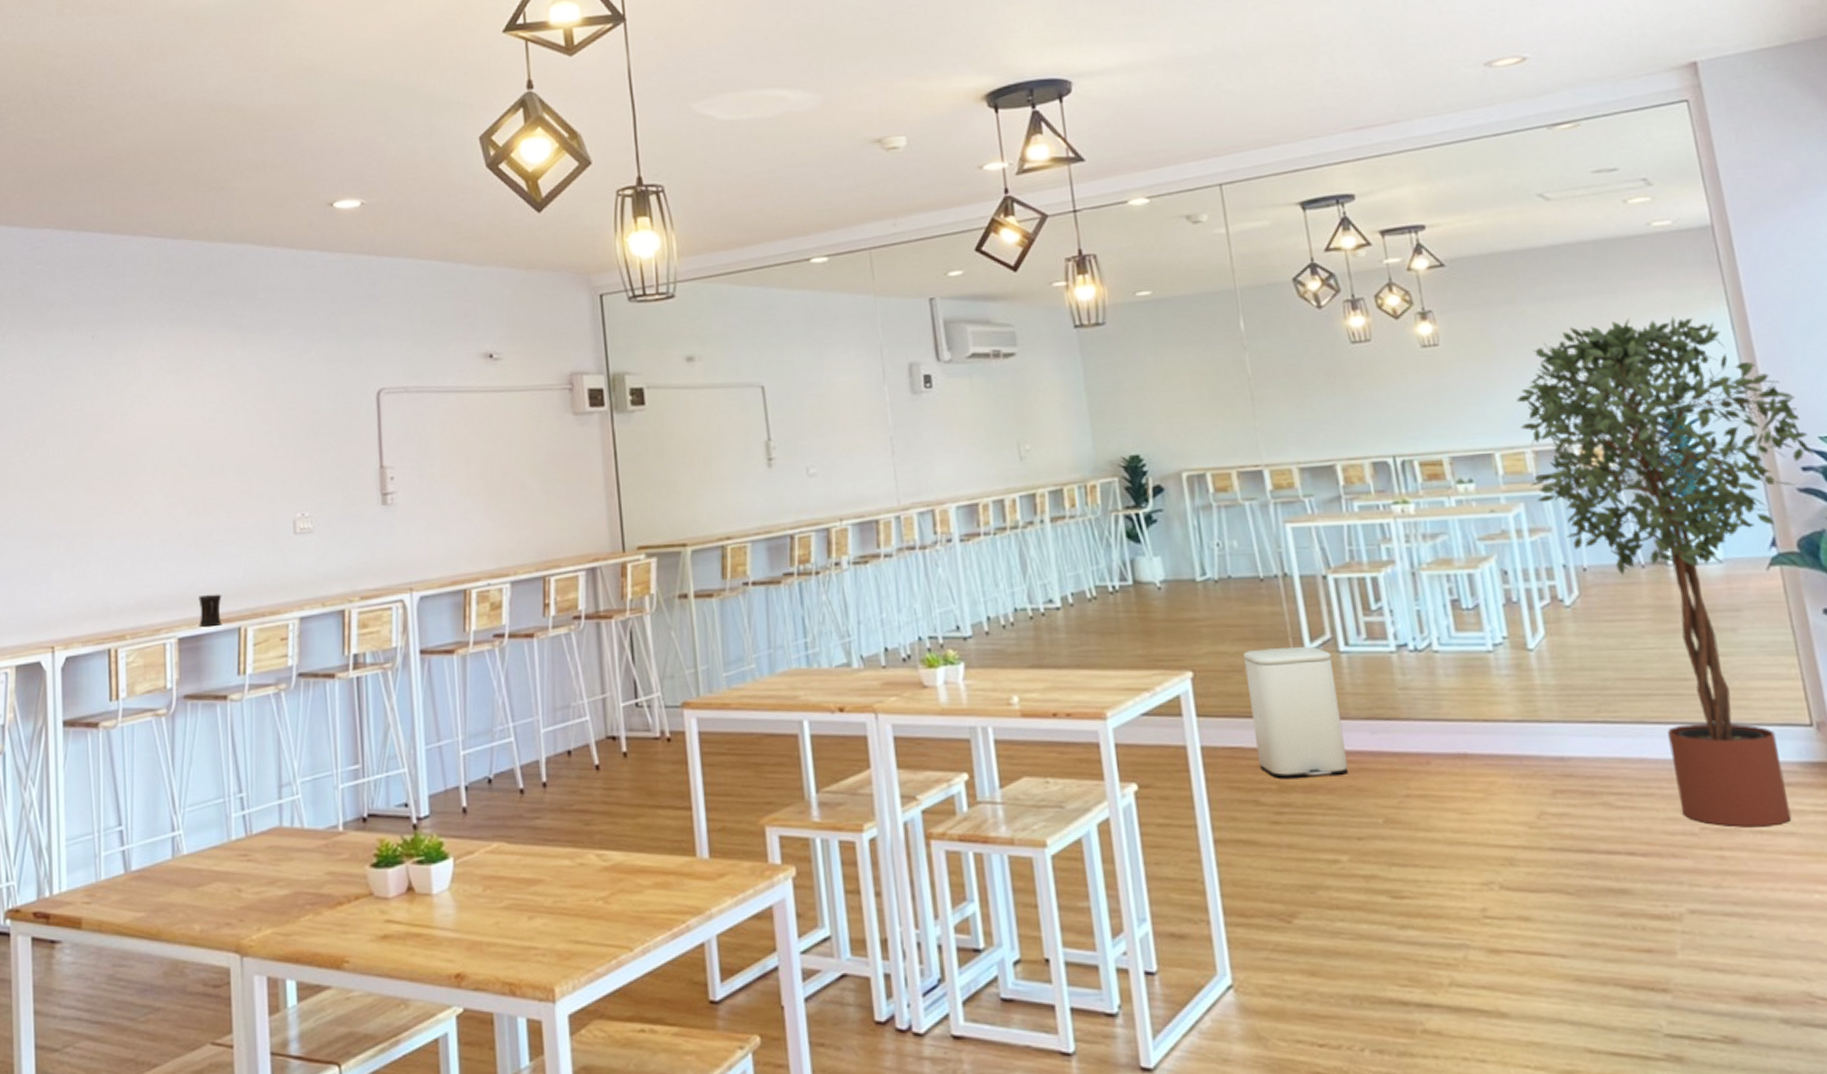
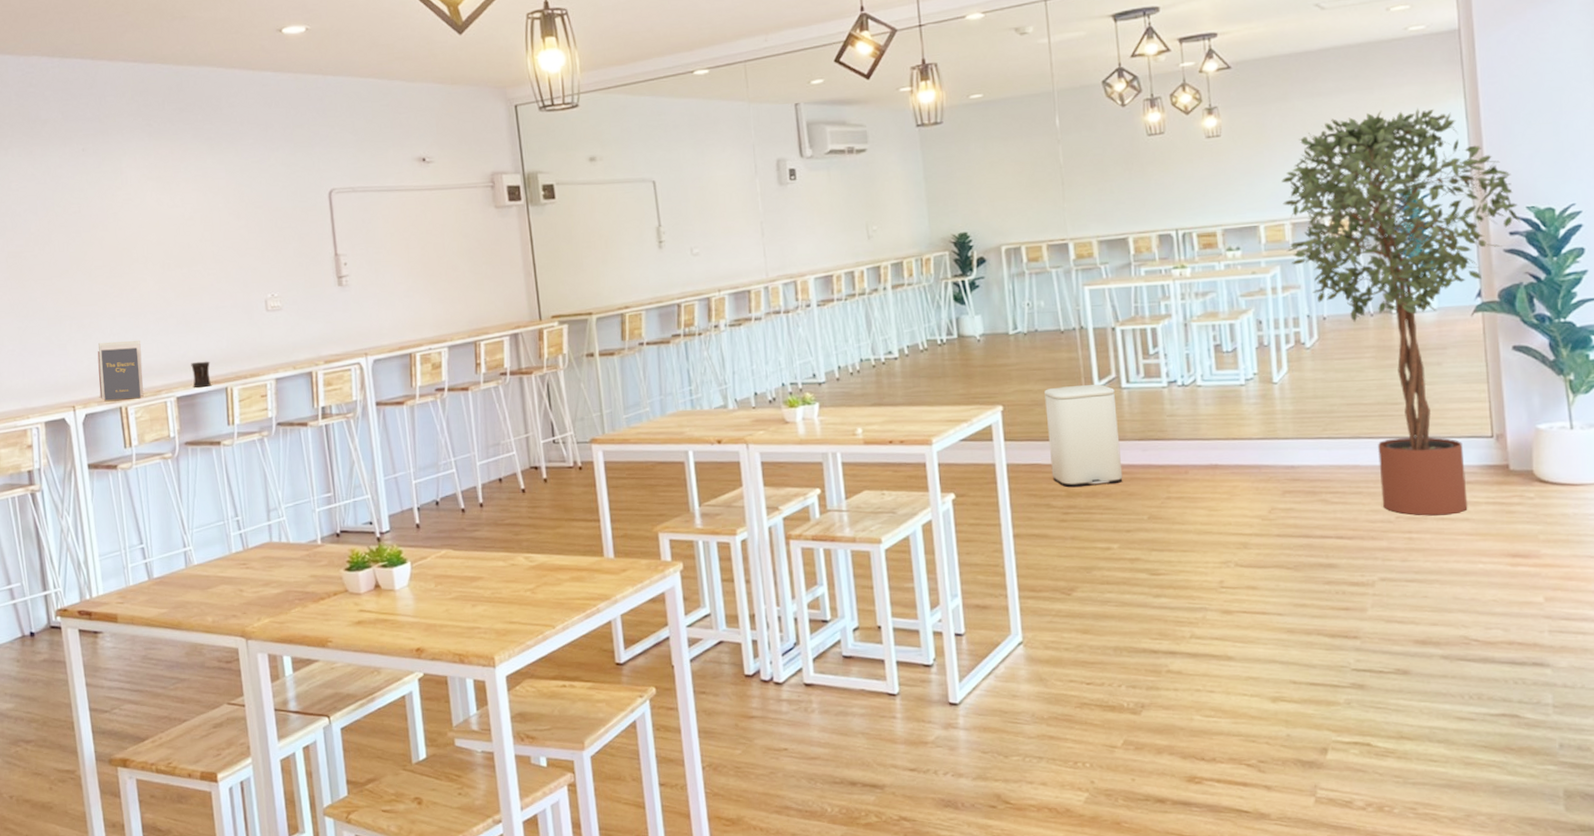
books: none [85,566,140,642] -> present [97,340,144,402]

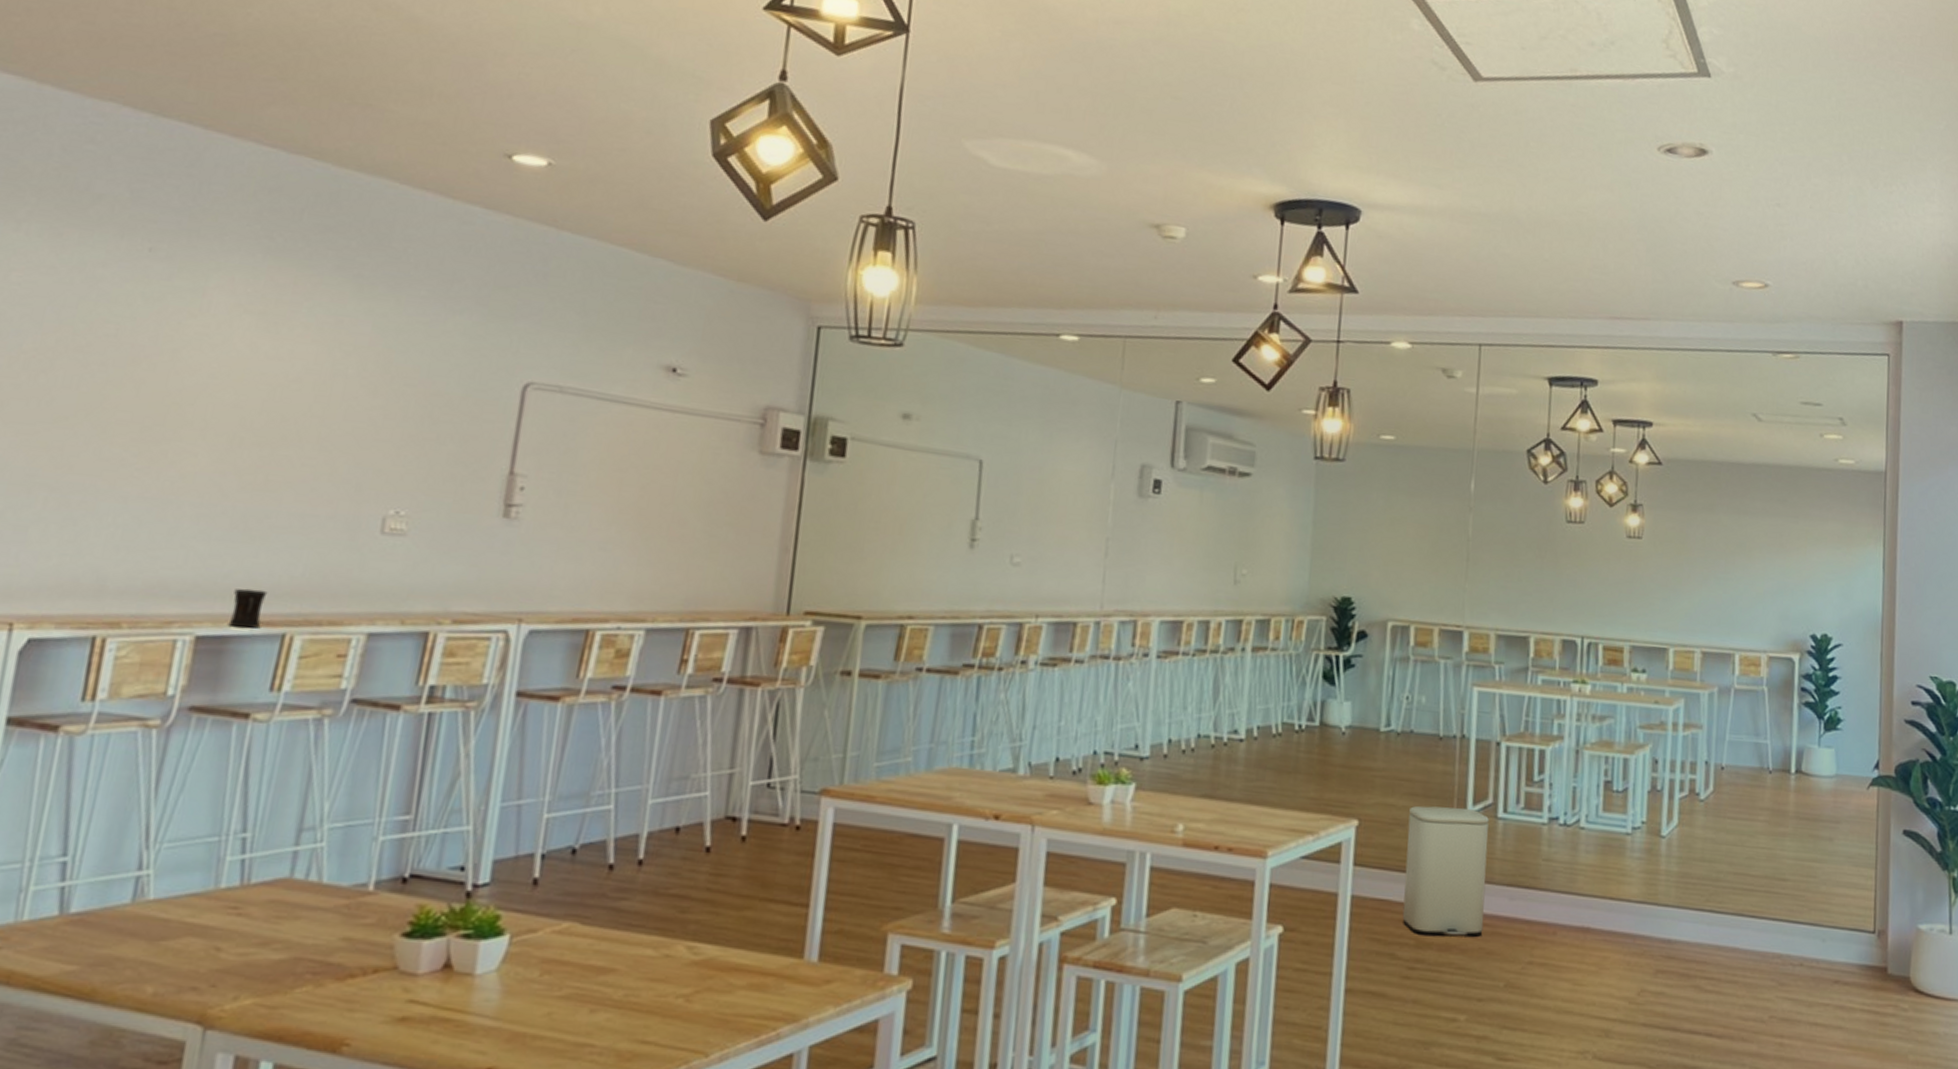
books: present [97,340,144,402] -> none [62,533,159,629]
potted tree: present [1281,107,1521,516] -> none [1693,542,1923,1020]

